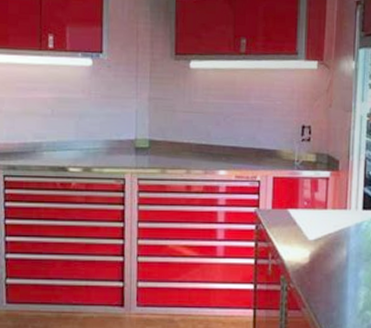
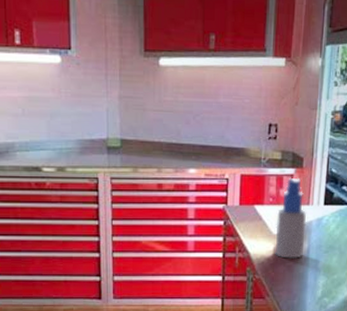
spray bottle: none [311,180,345,267] -> present [275,177,307,259]

